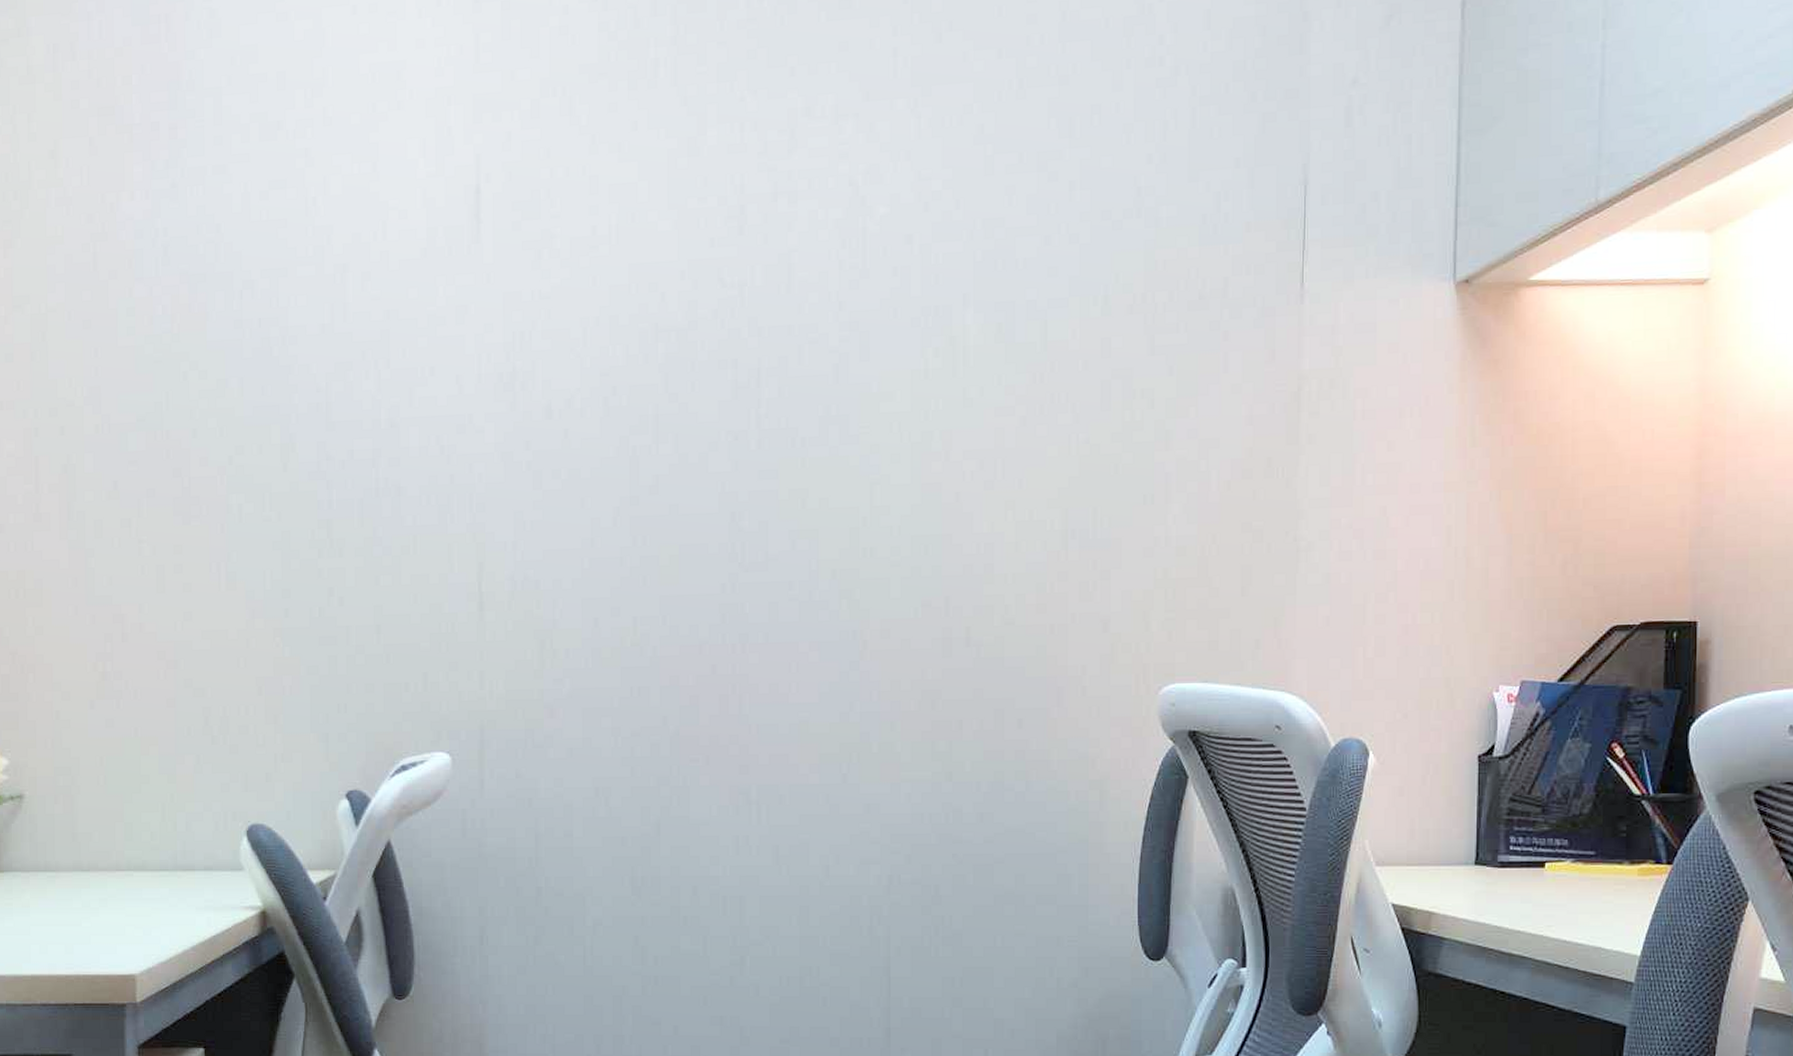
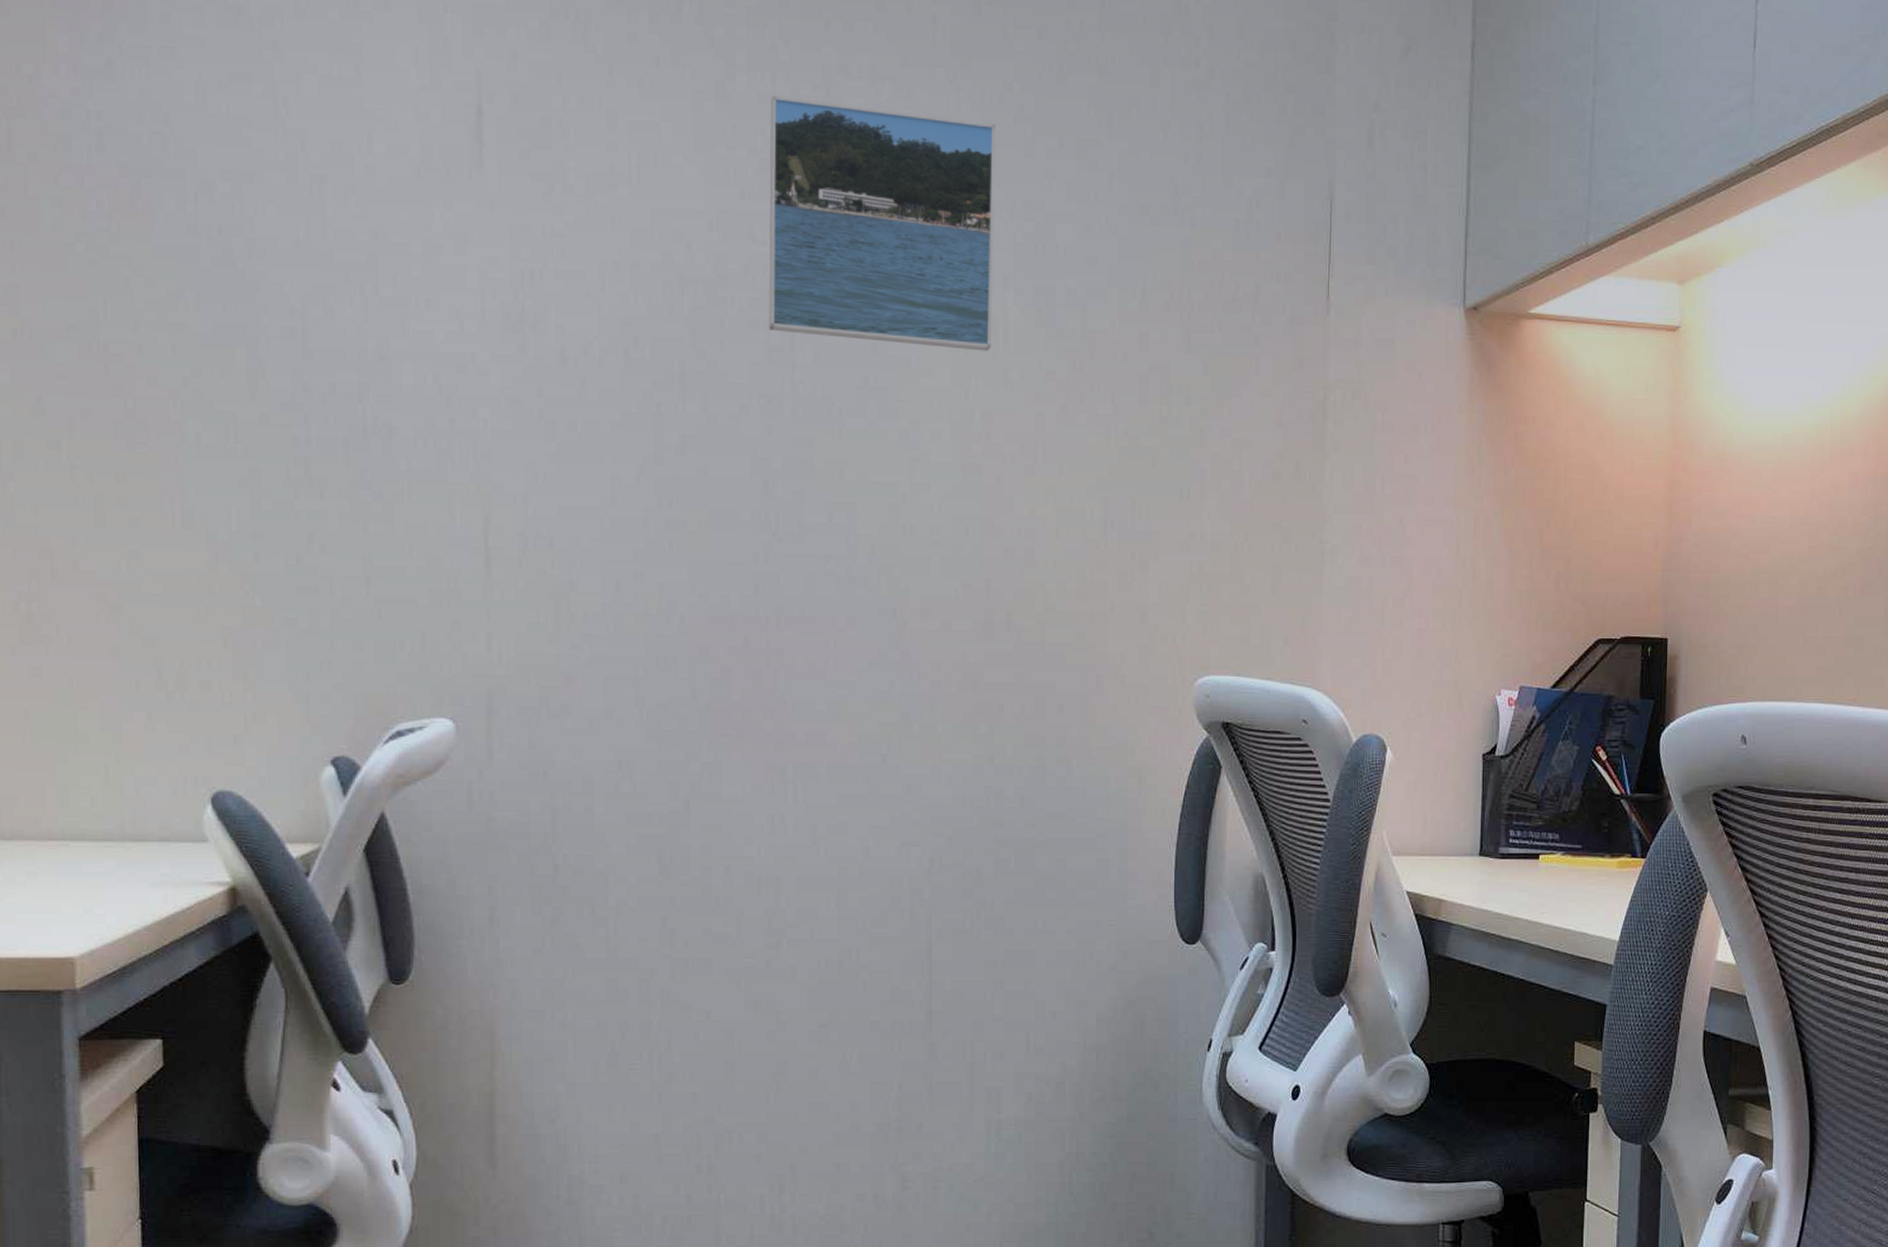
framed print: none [736,144,955,372] -> present [769,95,995,351]

